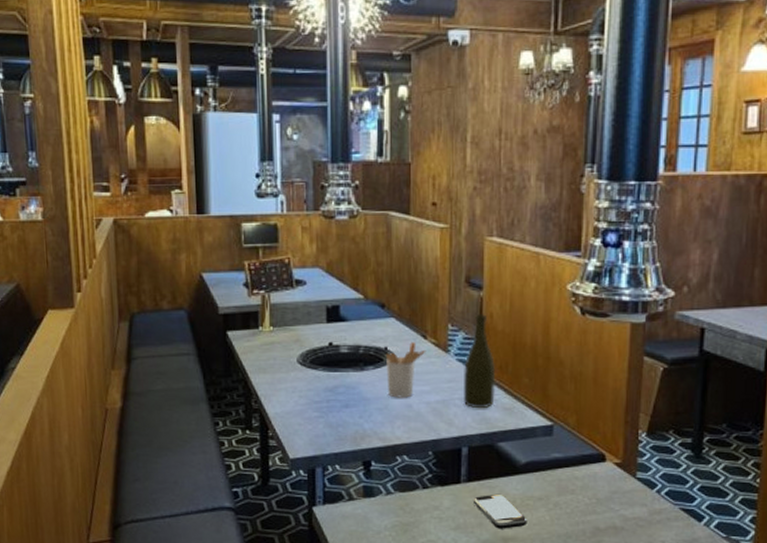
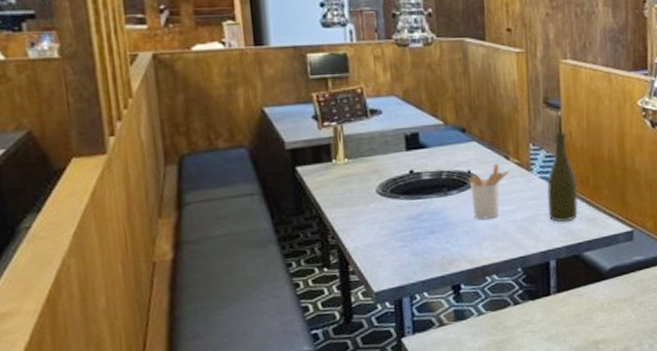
smartphone: present [472,493,527,529] -> none [563,300,616,334]

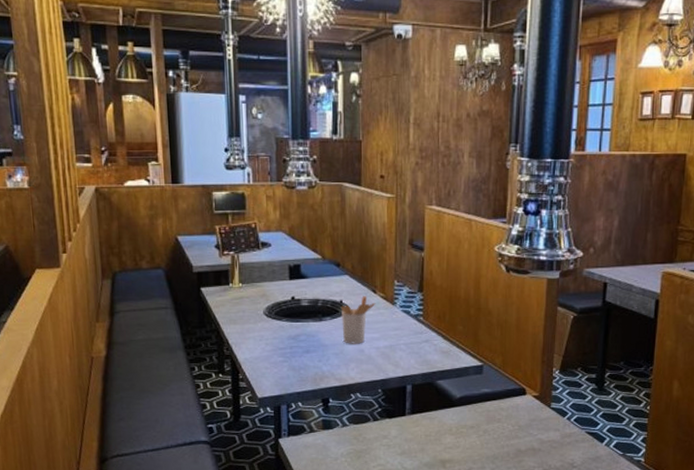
bottle: present [547,132,579,222] -> none [408,272,435,351]

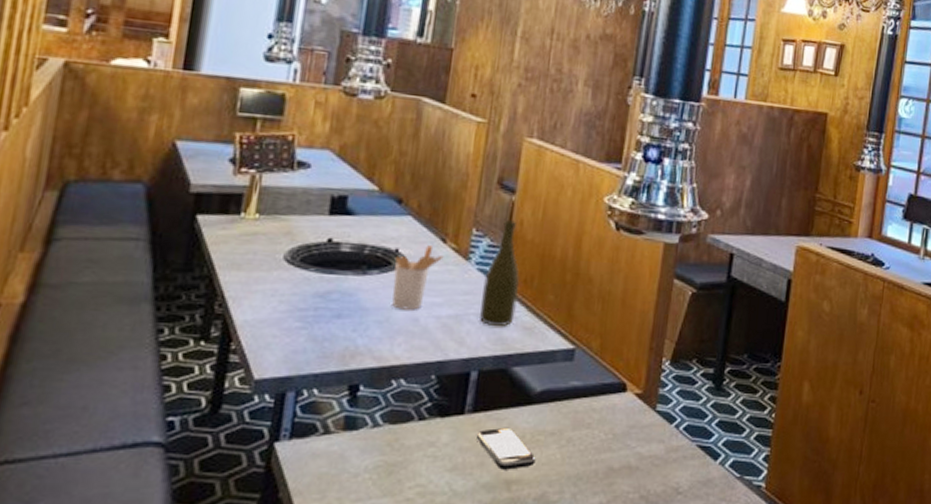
bottle: none [408,272,435,351] -> present [480,220,521,326]
smartphone: none [416,423,462,453] -> present [475,427,536,470]

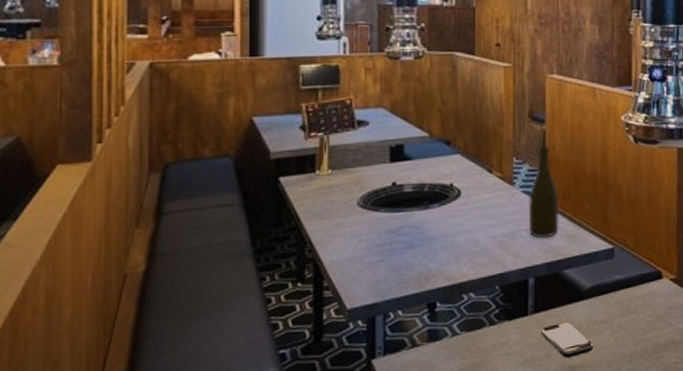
utensil holder: present [392,245,444,310] -> none [450,177,492,234]

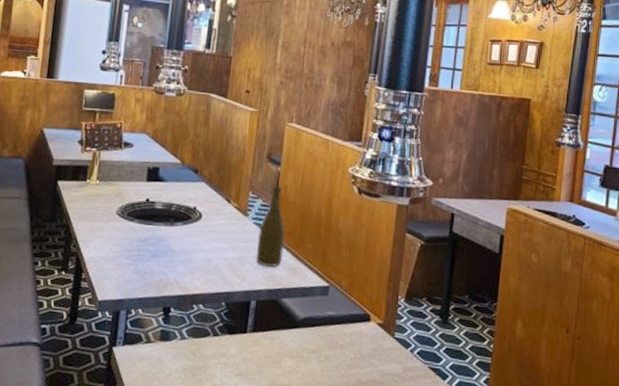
smartphone: present [540,321,594,358] -> none [255,344,301,378]

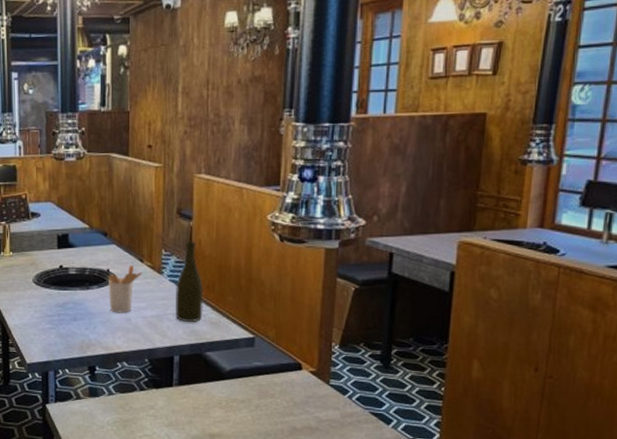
utensil holder: none [192,205,229,253] -> present [107,265,143,313]

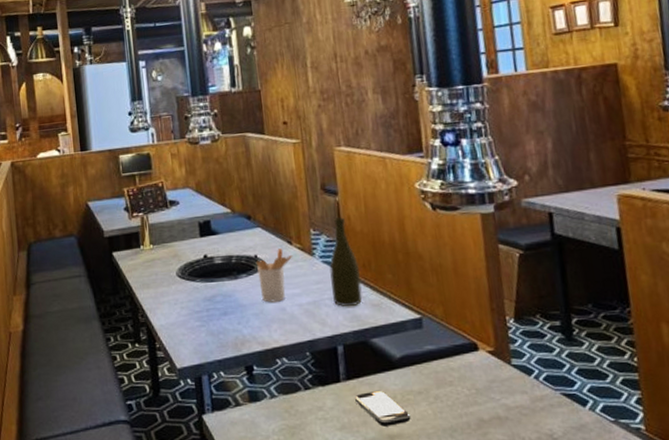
smartphone: none [183,396,232,427] -> present [354,390,411,427]

